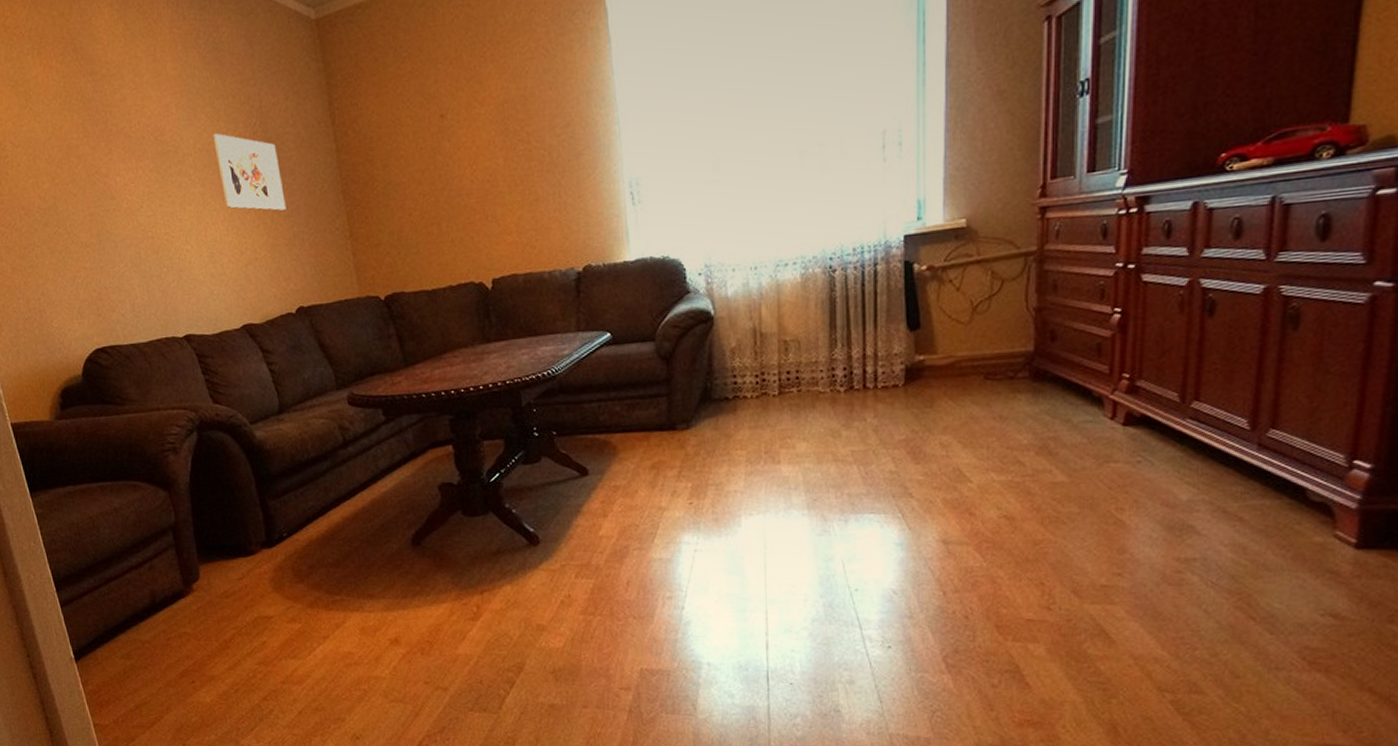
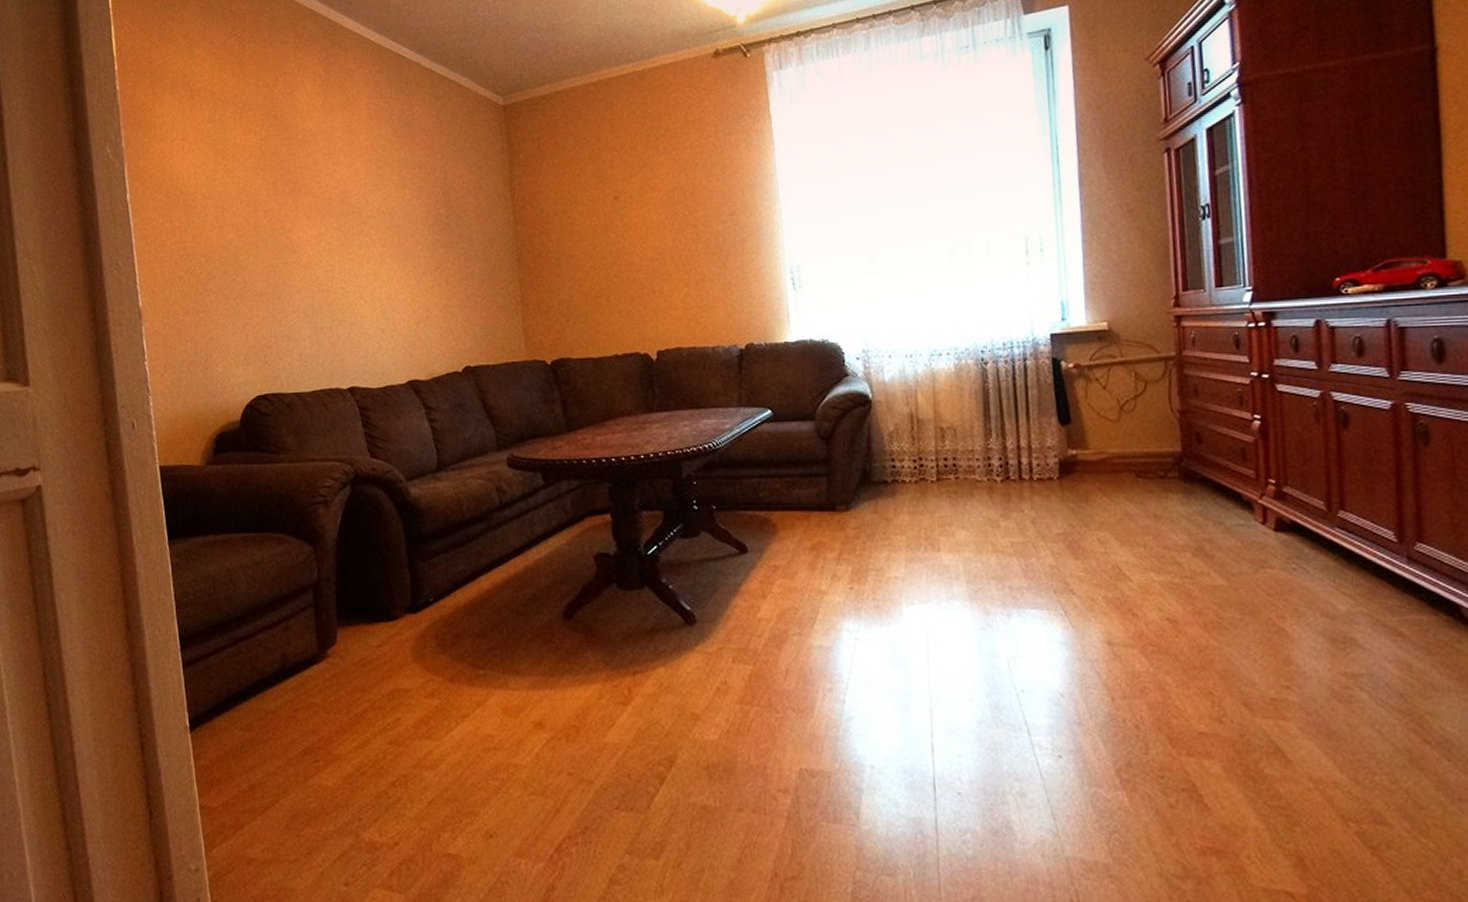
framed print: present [212,133,287,211] -> none [397,200,462,274]

